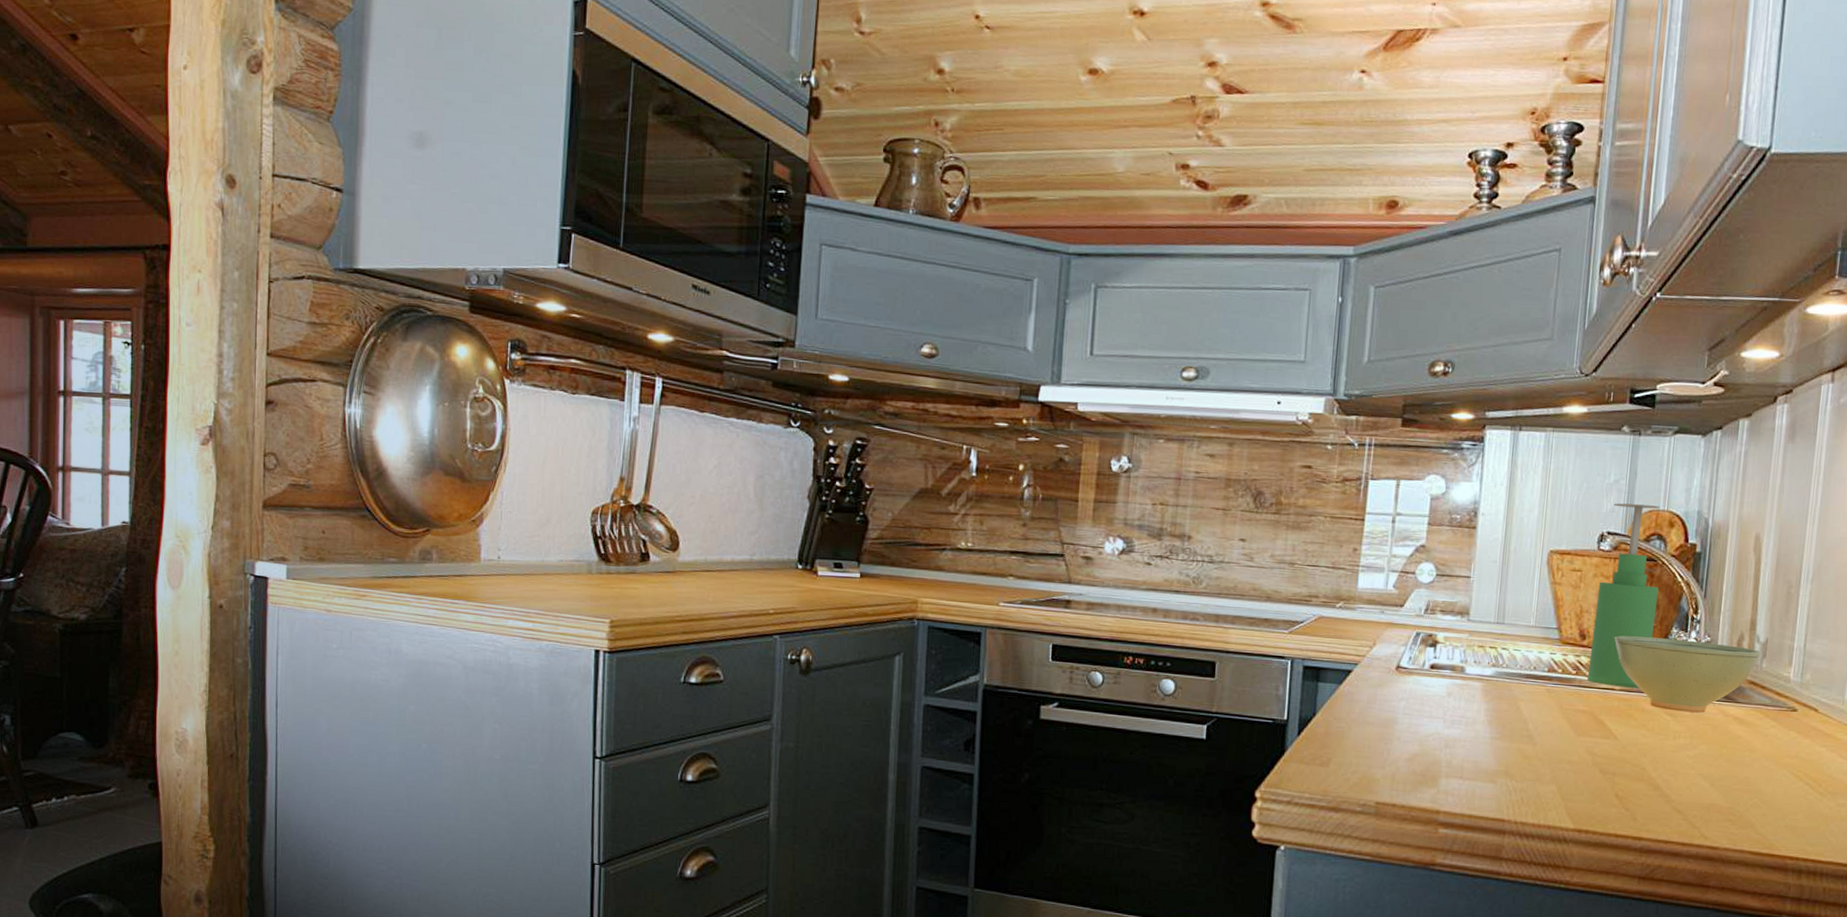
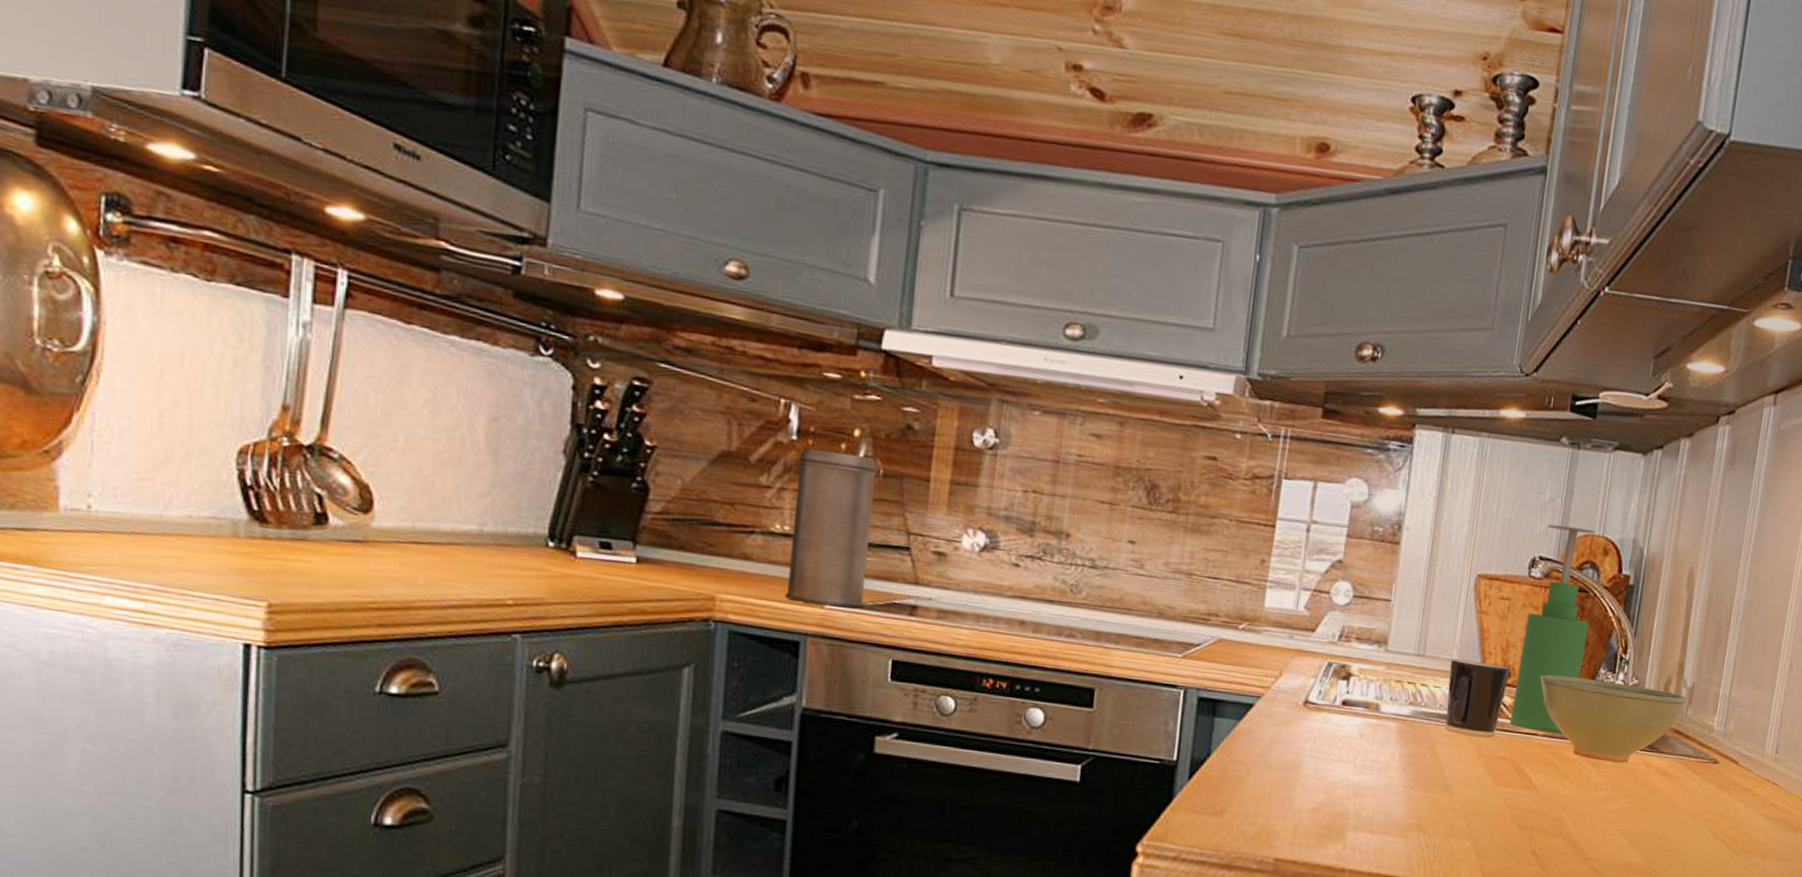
canister: none [969,482,1039,604] -> present [784,448,879,608]
mug: none [1525,625,1585,693] -> present [1444,658,1510,738]

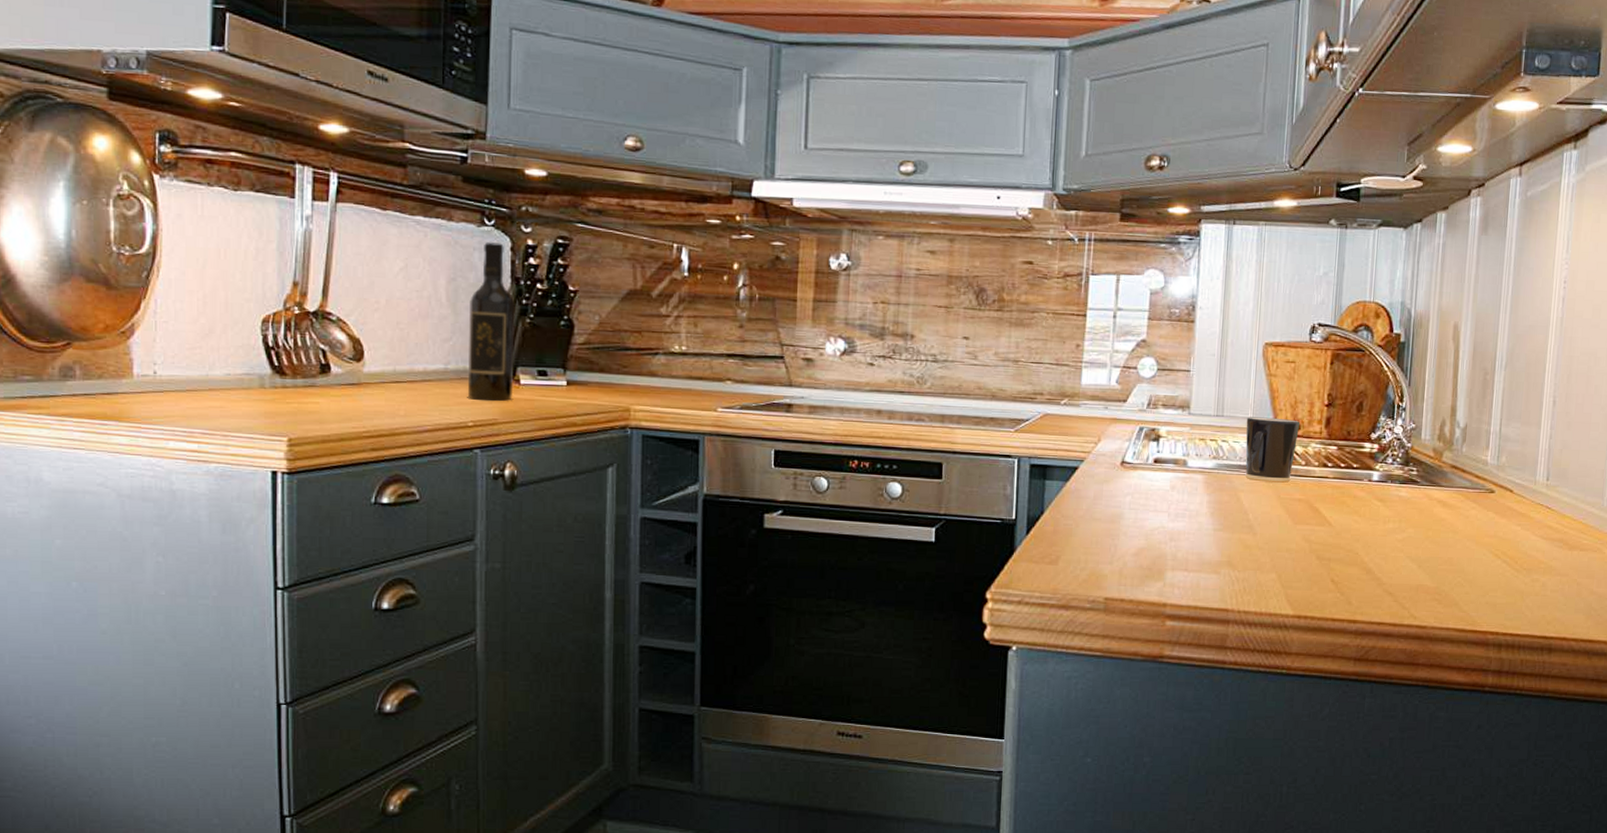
wine bottle: none [507,376,575,578] -> present [467,242,515,402]
canister: present [784,448,879,608] -> none [685,282,755,410]
soap dispenser: present [1510,524,1596,734] -> none [1303,295,1367,475]
bowl: present [1540,674,1688,763] -> none [1327,425,1462,498]

